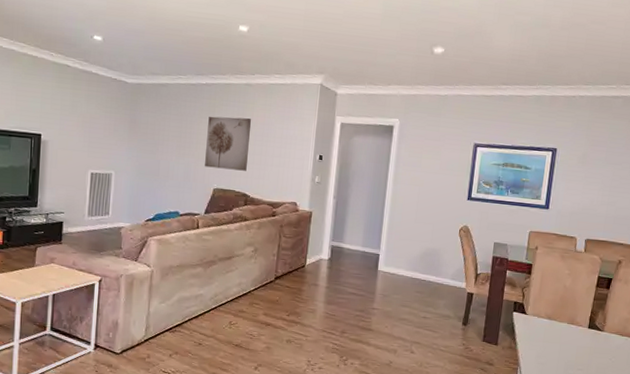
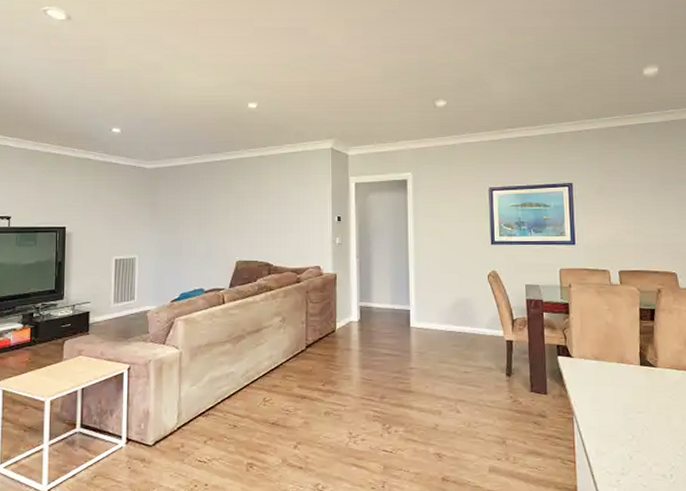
wall art: present [205,116,251,171] -> none [226,189,267,241]

